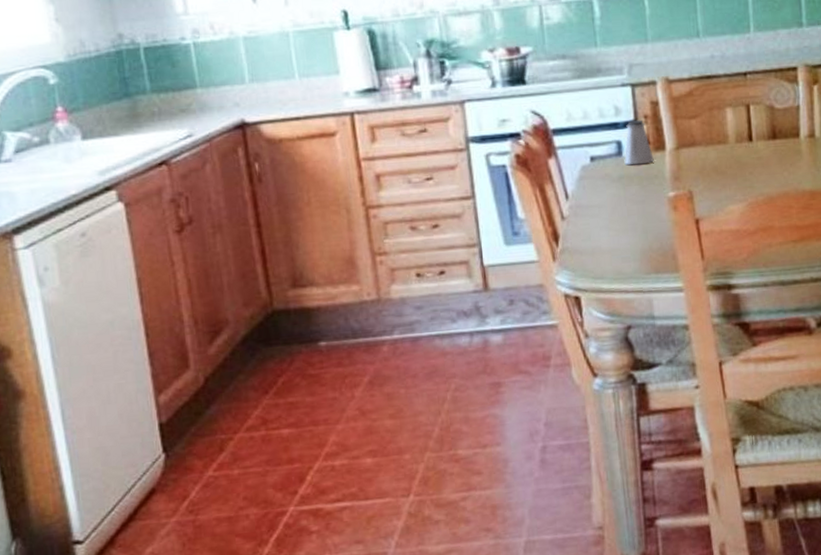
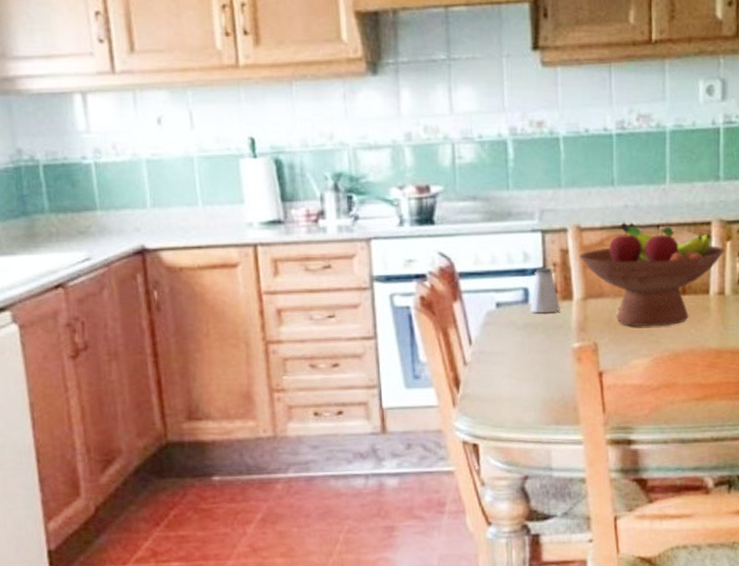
fruit bowl: none [670,71,813,174] -> present [579,222,725,327]

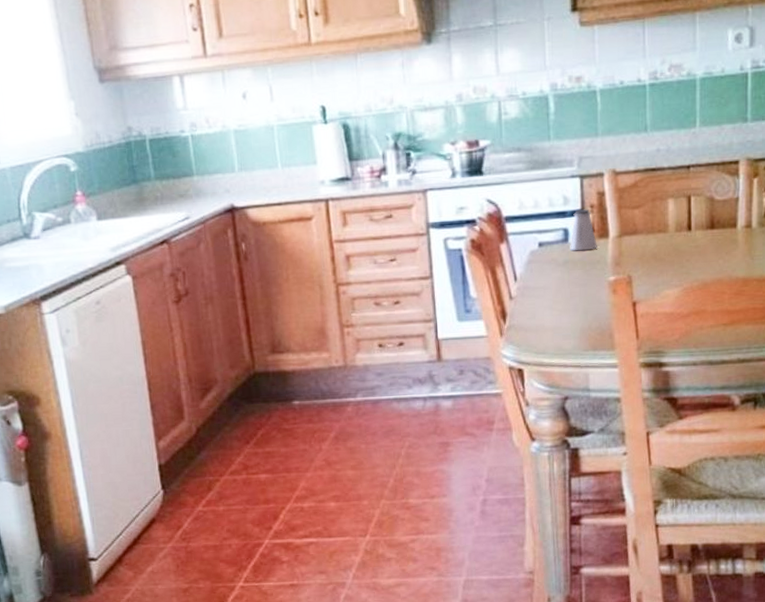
fruit bowl: present [579,222,725,327] -> none [615,164,752,261]

